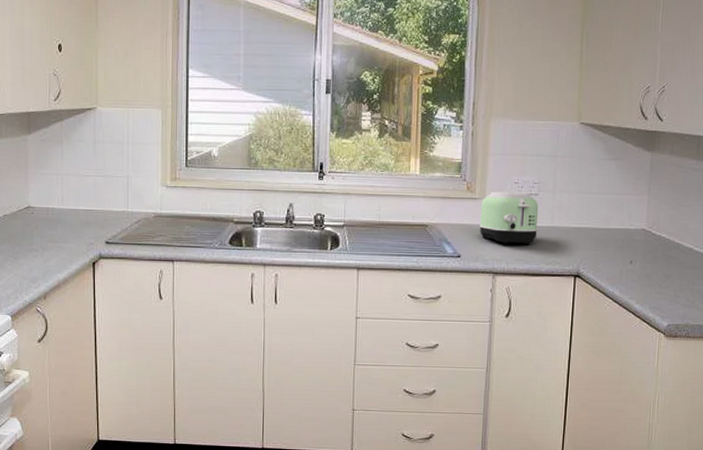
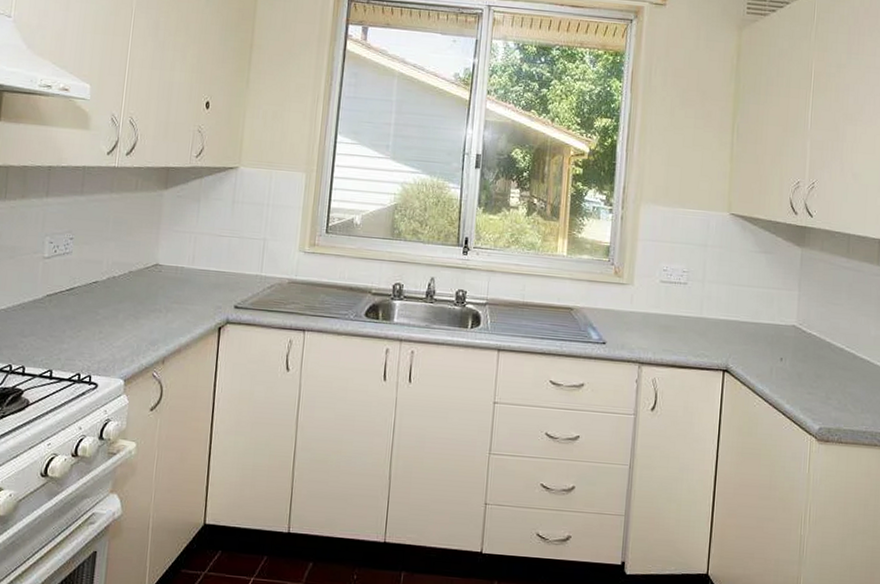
toaster: present [479,191,539,245] -> none [626,277,688,335]

